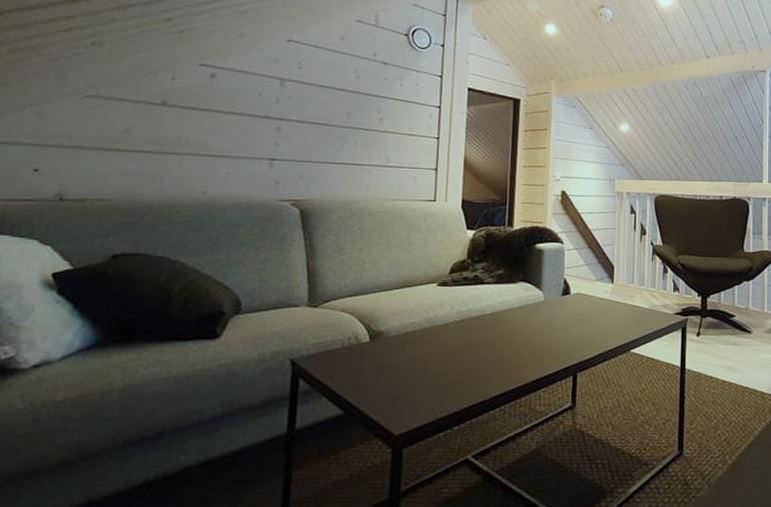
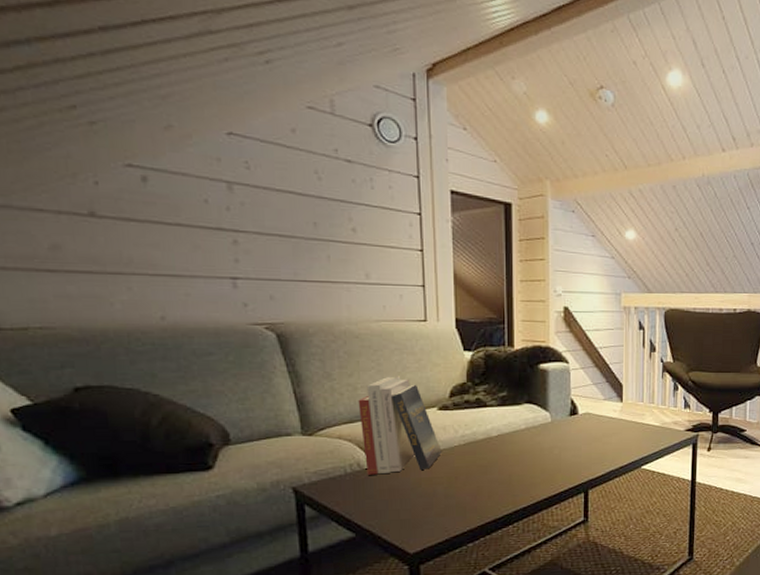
books: none [363,251,437,349] -> present [358,376,442,475]

